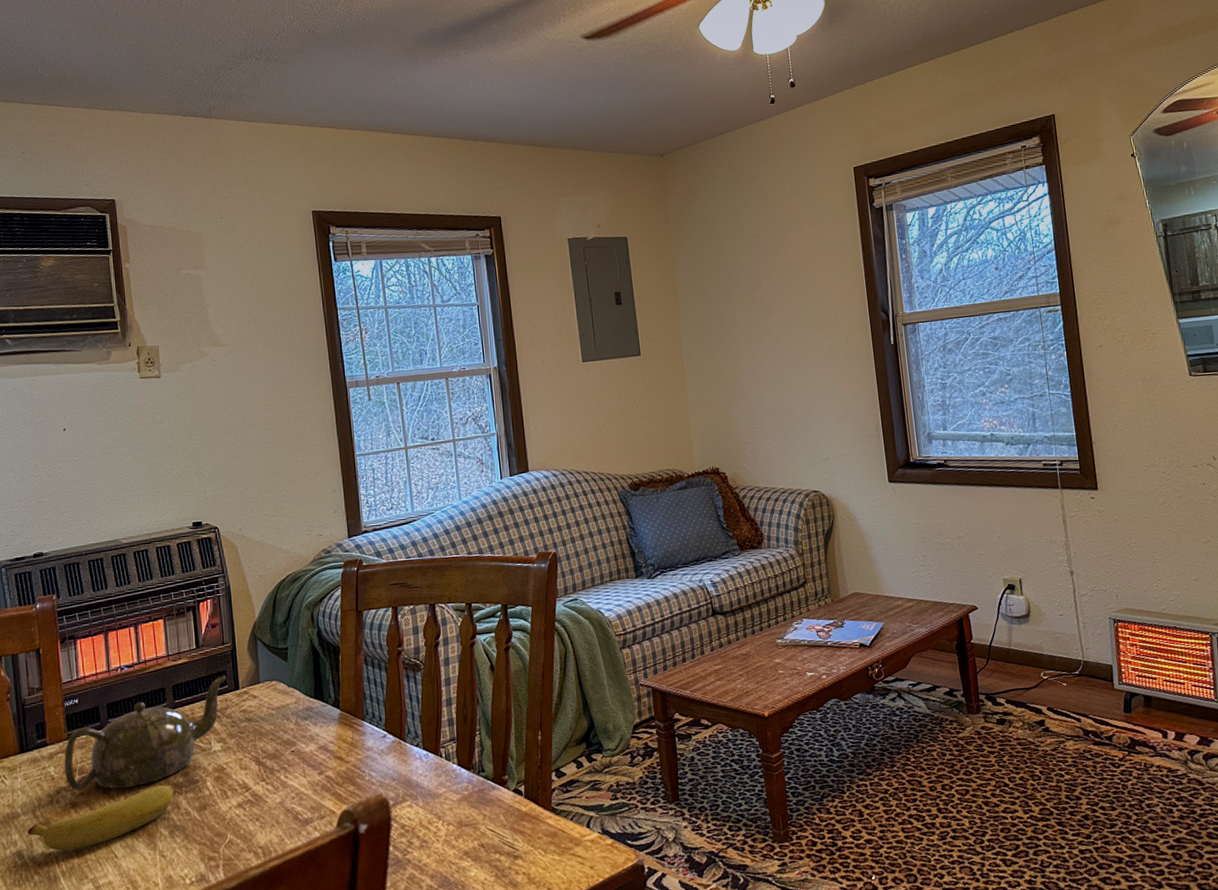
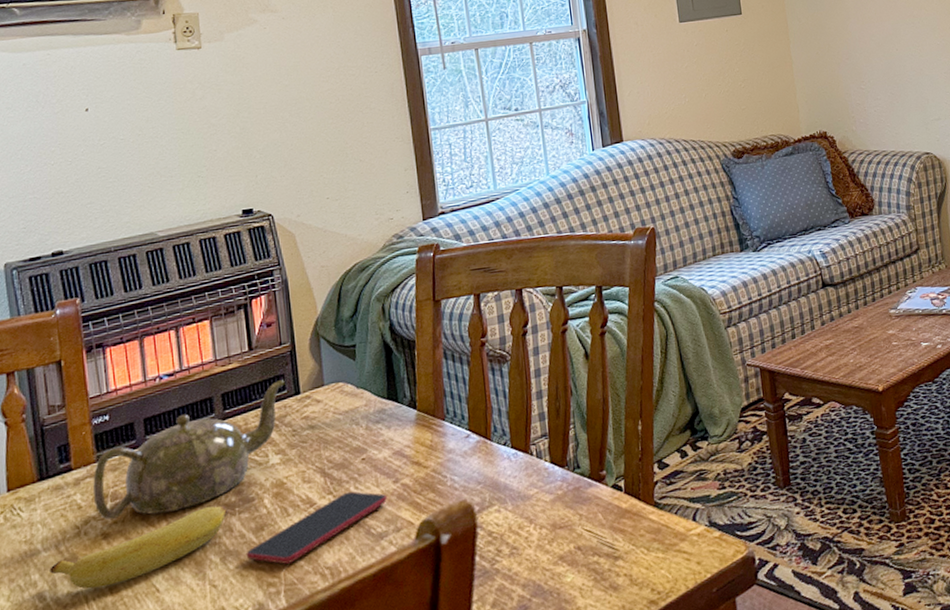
smartphone: none [190,779,313,841] -> present [246,491,387,564]

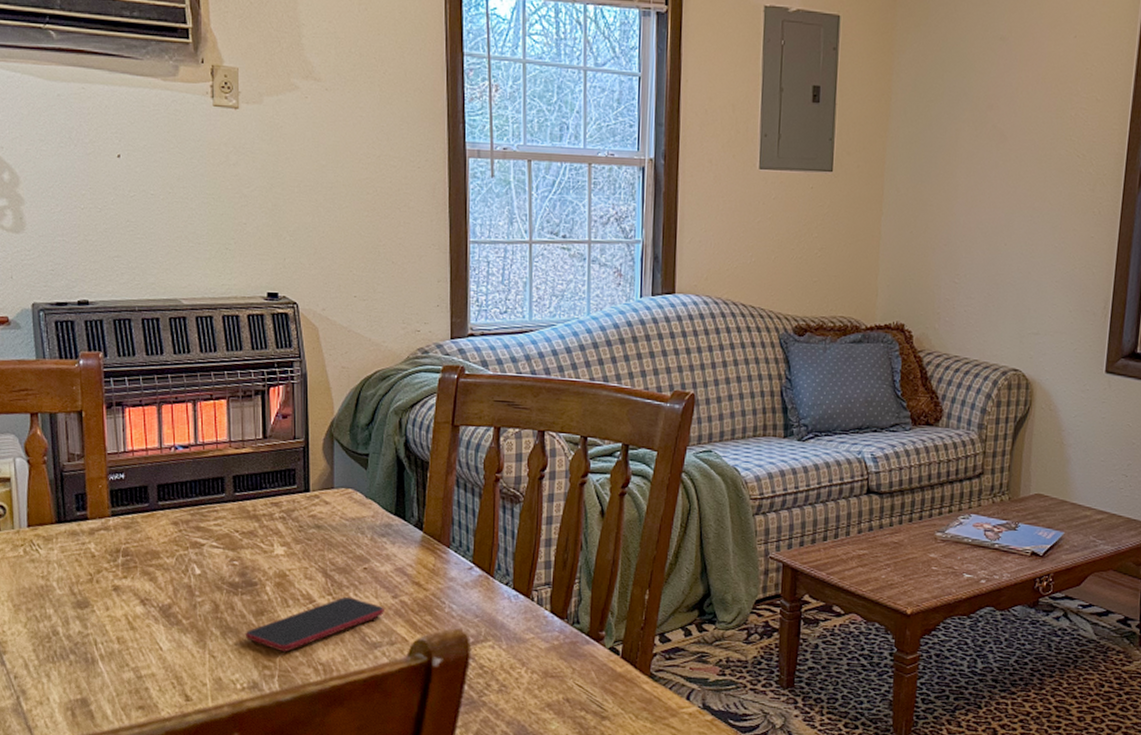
banana: present [49,505,228,589] -> none [63,581,231,635]
teapot: present [92,380,285,520] -> none [106,474,296,579]

